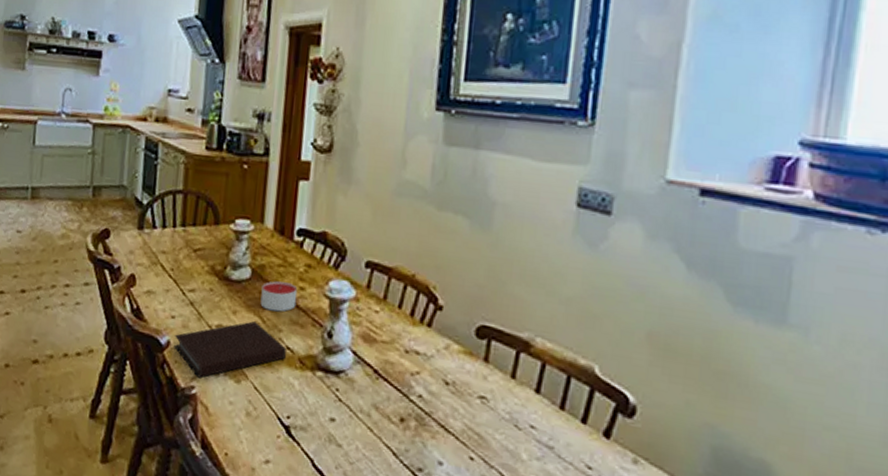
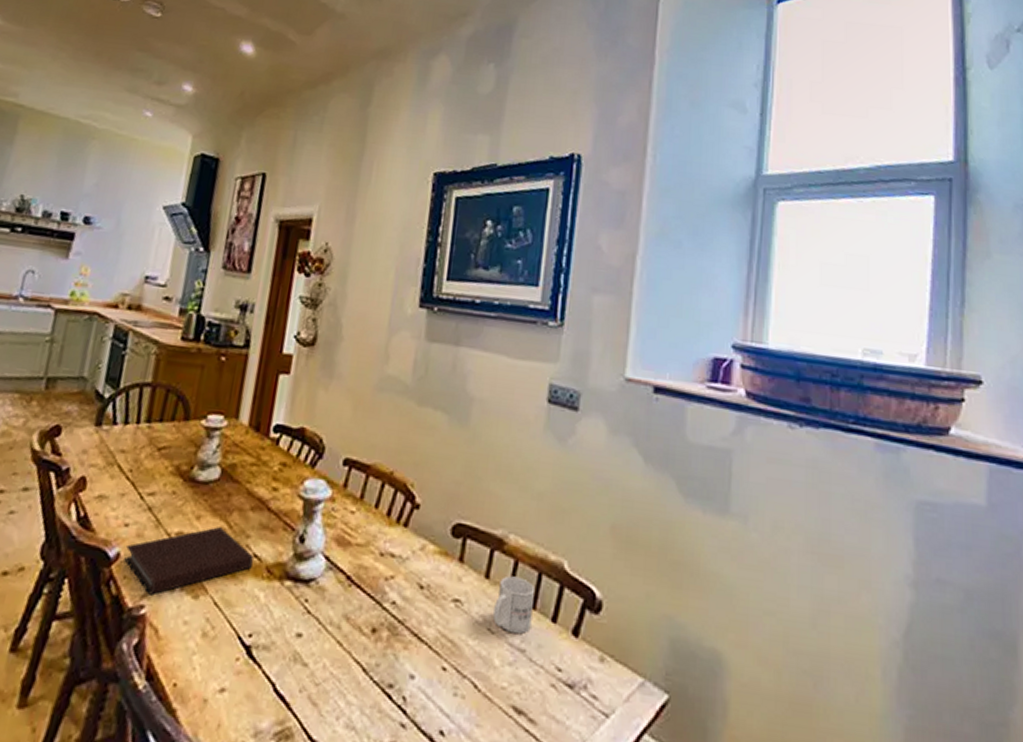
candle: present [260,281,298,312] -> none [228,481,270,516]
mug: none [520,376,563,432] -> present [493,575,534,634]

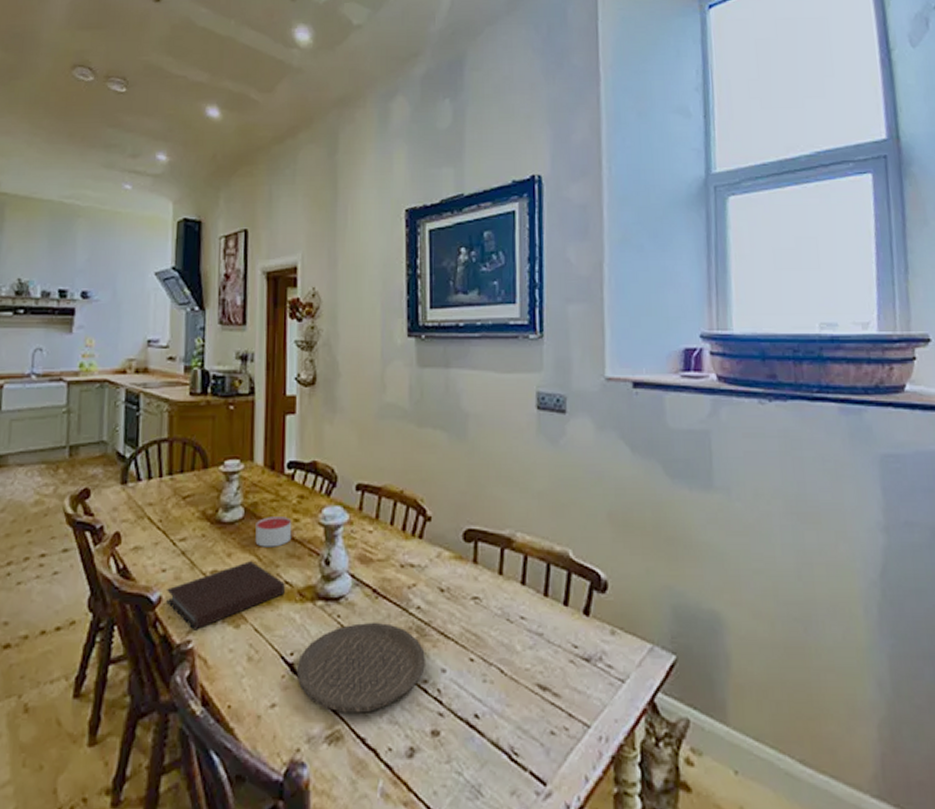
candle: none [228,481,270,516] -> present [255,517,292,547]
plate: none [252,611,395,712] -> present [296,622,425,713]
mug: present [493,575,534,634] -> none [510,570,546,621]

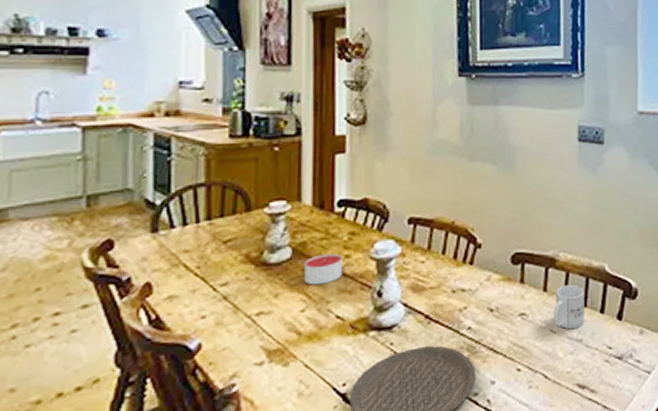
notebook: present [166,561,285,630] -> none [207,300,336,374]
mug: none [510,570,546,621] -> present [554,284,585,329]

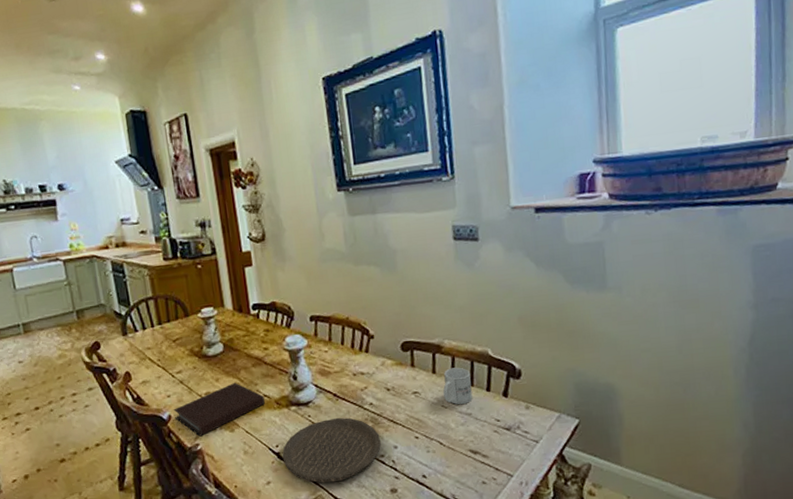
notebook: none [207,300,336,374] -> present [174,383,265,437]
candle: present [304,253,343,285] -> none [234,347,264,372]

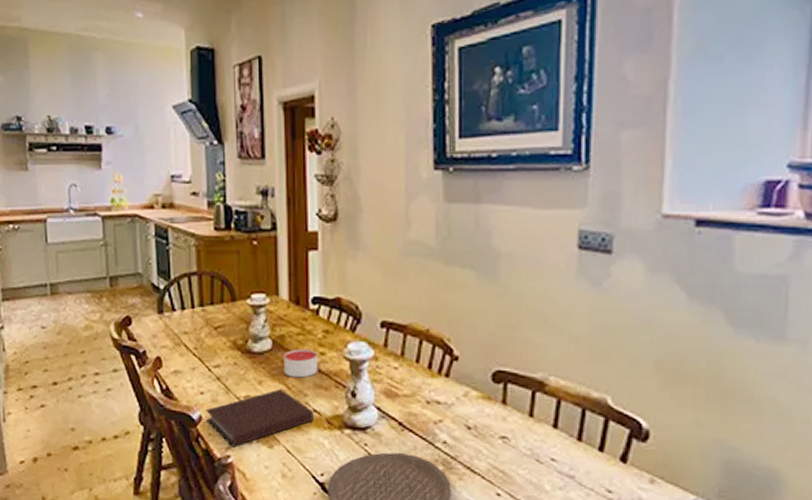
candle: none [234,347,264,372] -> present [284,349,318,378]
mug: present [443,367,473,405] -> none [541,413,579,463]

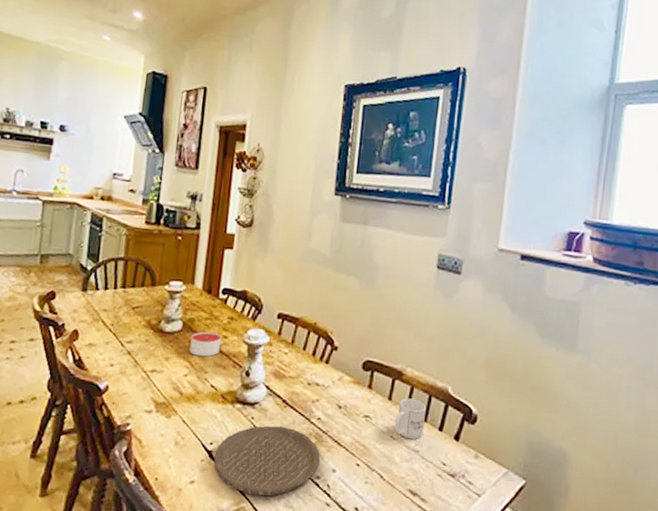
notebook: present [206,389,313,447] -> none [112,365,211,416]
mug: none [541,413,579,463] -> present [394,398,426,440]

